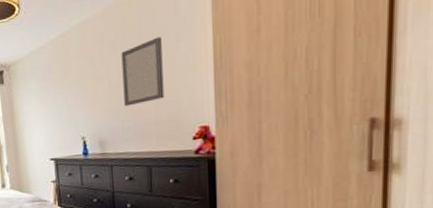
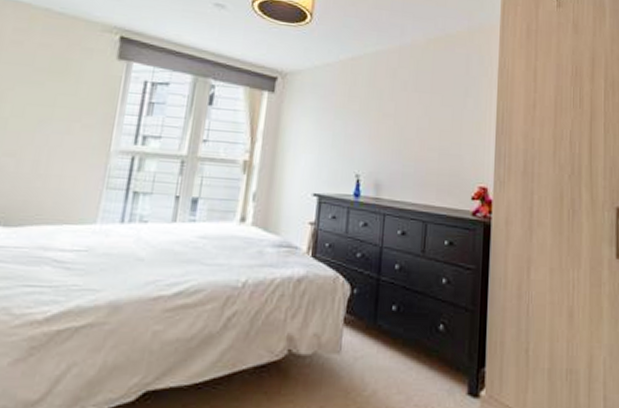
home mirror: present [121,36,164,107] -> none [408,87,452,151]

